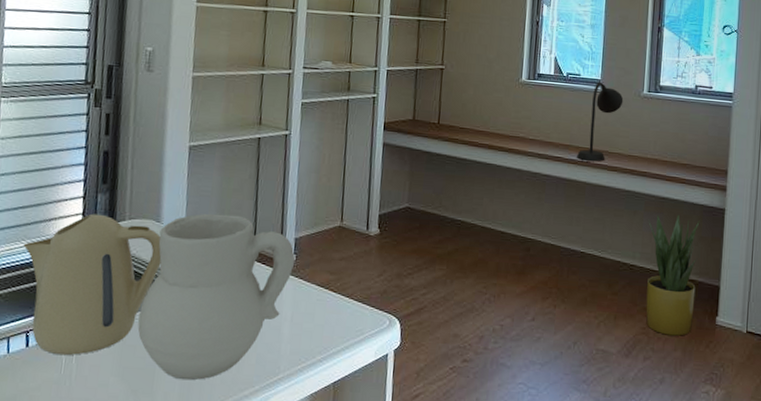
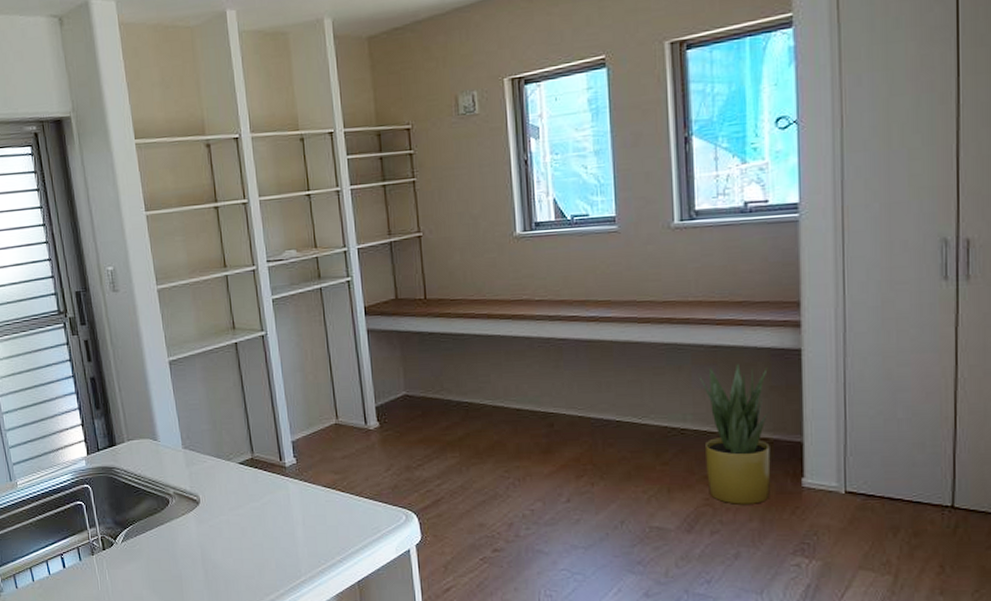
kettle: present [23,213,162,356] -> none [40,439,167,574]
ceramic jug: present [137,213,296,381] -> none [156,425,297,589]
desk lamp: present [577,81,624,163] -> none [597,219,649,317]

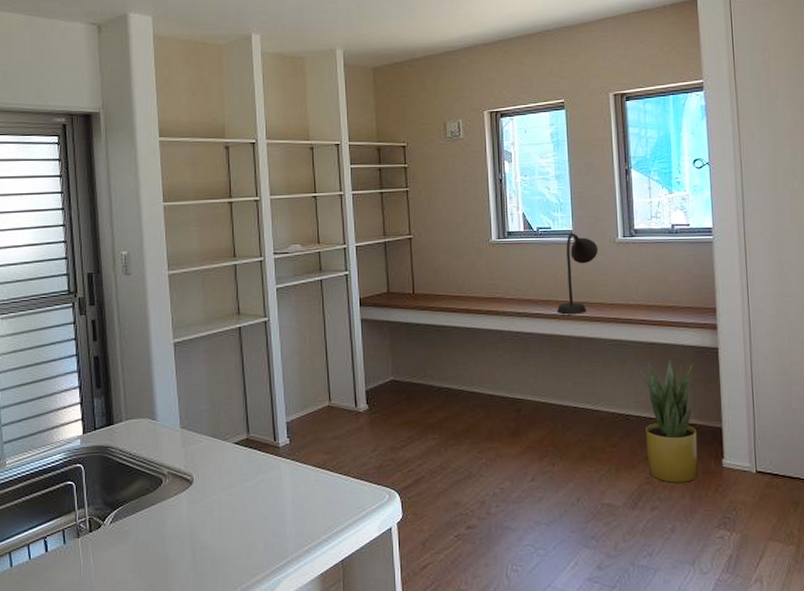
desk lamp: none [597,219,649,317] -> present [557,232,599,315]

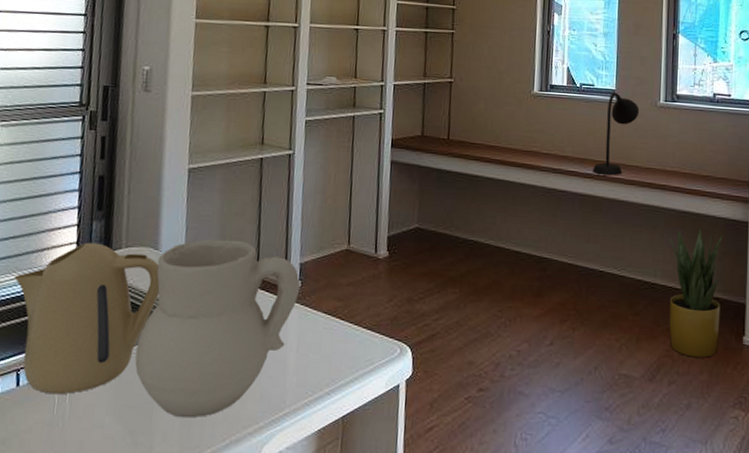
kettle: none [31,418,161,557] -> present [14,242,160,395]
ceramic jug: none [147,405,290,571] -> present [135,239,301,418]

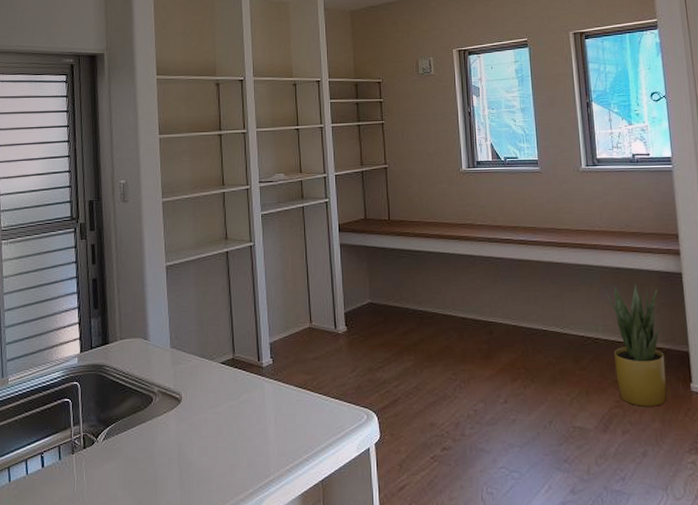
kettle: present [14,242,160,395] -> none [31,337,152,473]
ceramic jug: present [135,239,301,418] -> none [137,326,273,488]
desk lamp: present [593,92,640,176] -> none [525,162,563,241]

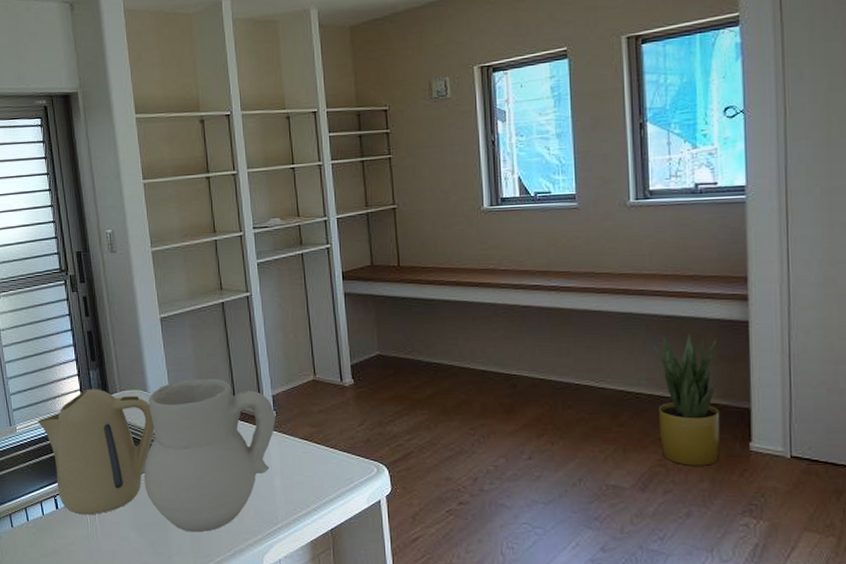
kettle: none [31,337,152,473] -> present [37,389,155,515]
ceramic jug: none [137,326,273,488] -> present [144,378,276,533]

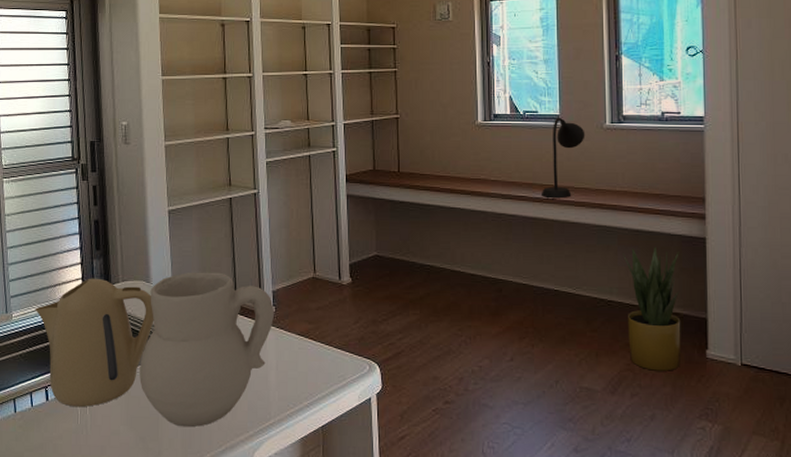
desk lamp: none [558,196,606,287] -> present [542,117,585,199]

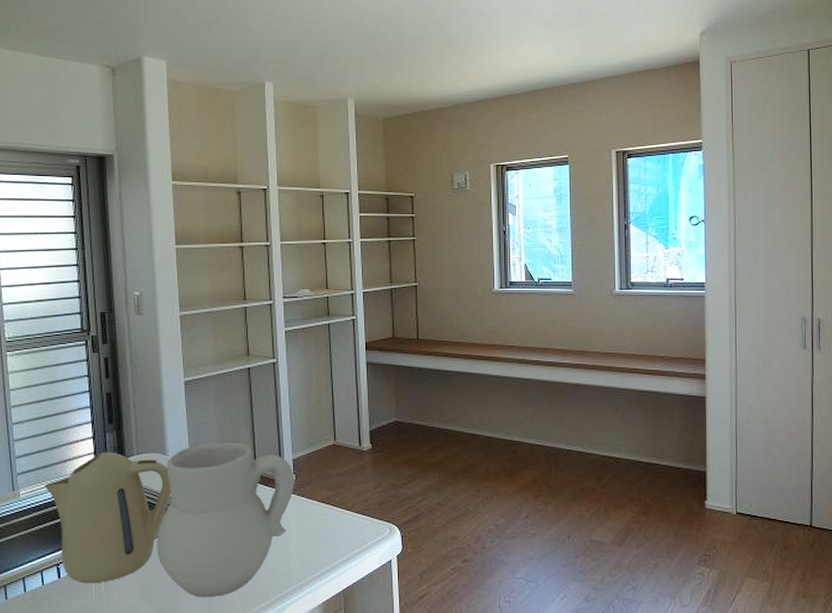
desk lamp: present [542,117,585,199] -> none [555,284,596,363]
planter: present [623,247,681,371] -> none [630,407,683,522]

